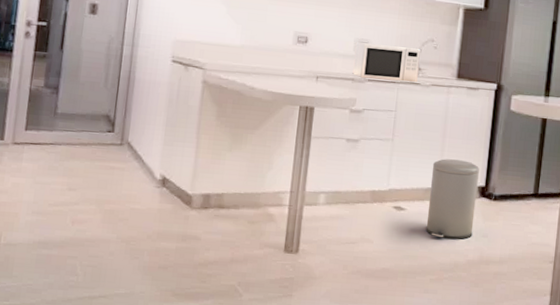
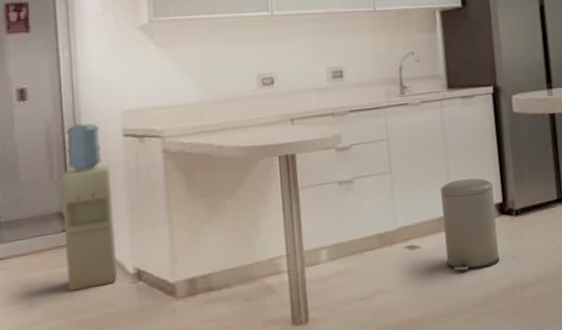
water cooler: none [103,43,156,185] -> present [61,123,117,292]
microwave: present [352,42,421,83] -> none [328,65,405,111]

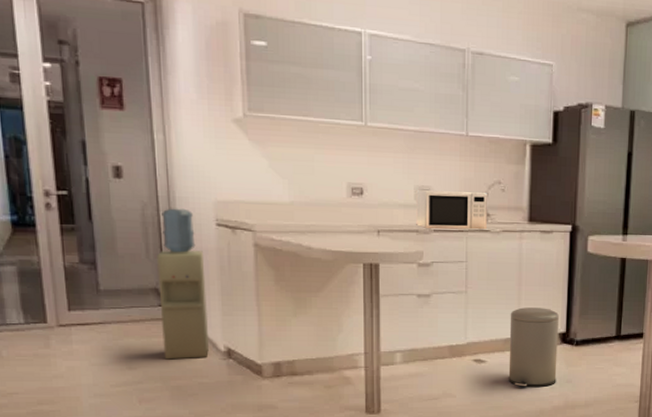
microwave: none [328,65,405,111] -> present [416,189,487,230]

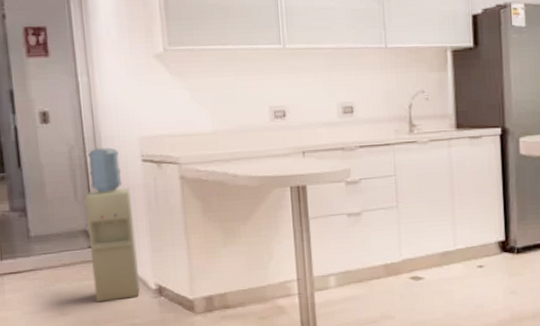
microwave: present [416,189,487,230] -> none [339,103,413,146]
pedal bin: present [508,307,559,388] -> none [445,216,500,303]

